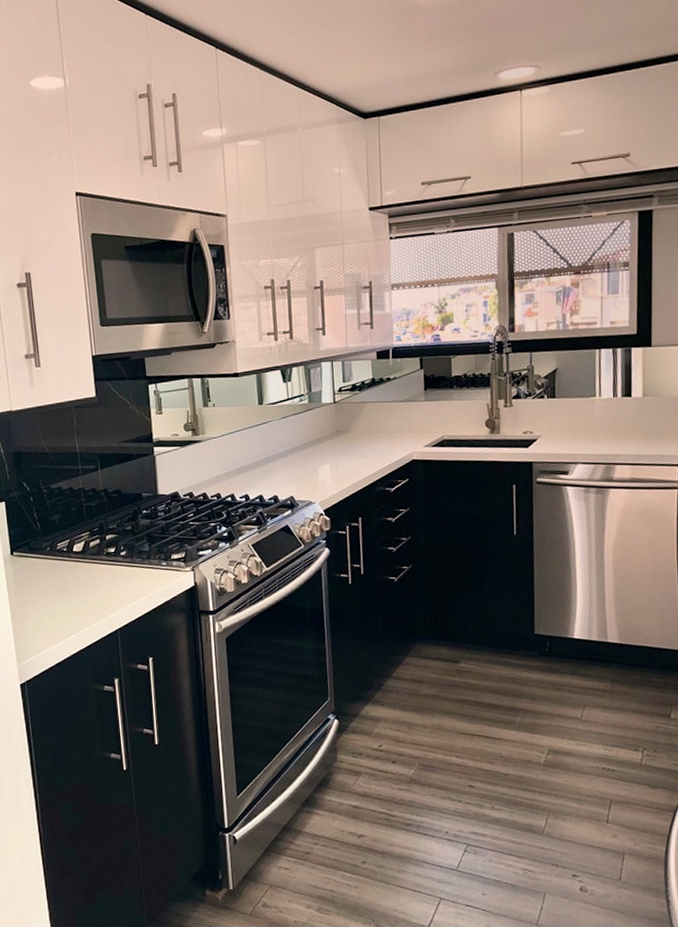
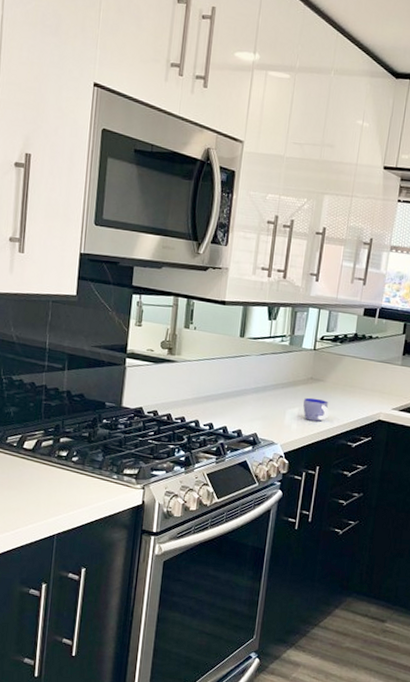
cup: none [332,450,362,474] -> present [303,397,329,422]

